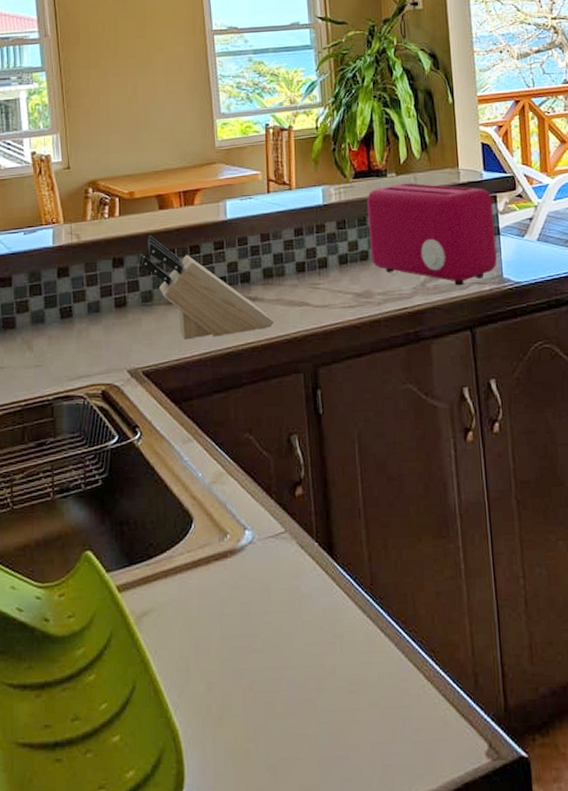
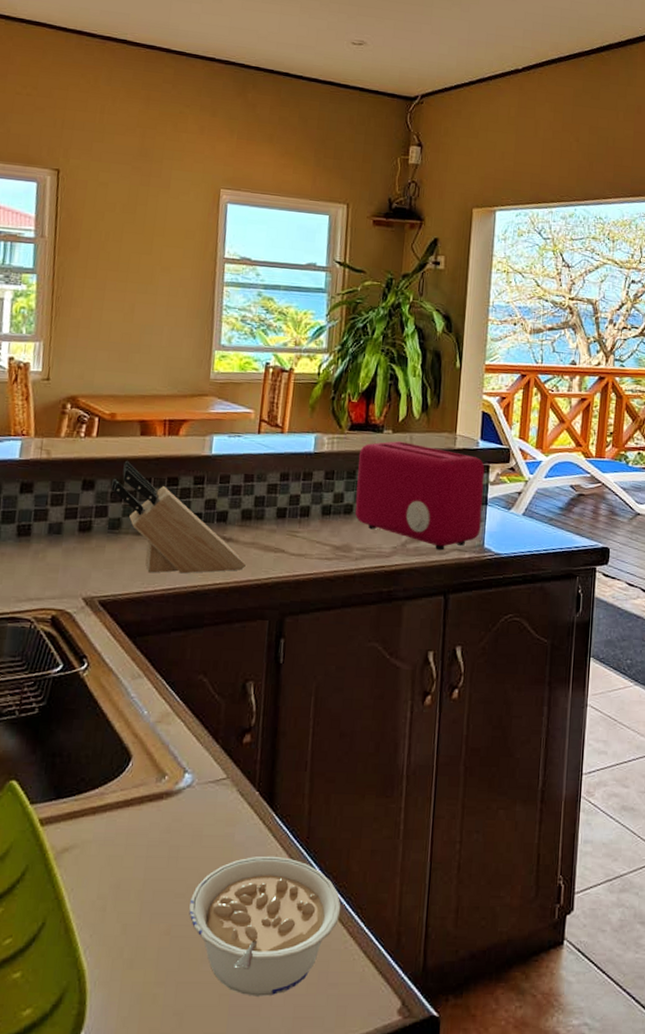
legume: none [267,605,414,747] -> present [189,856,341,996]

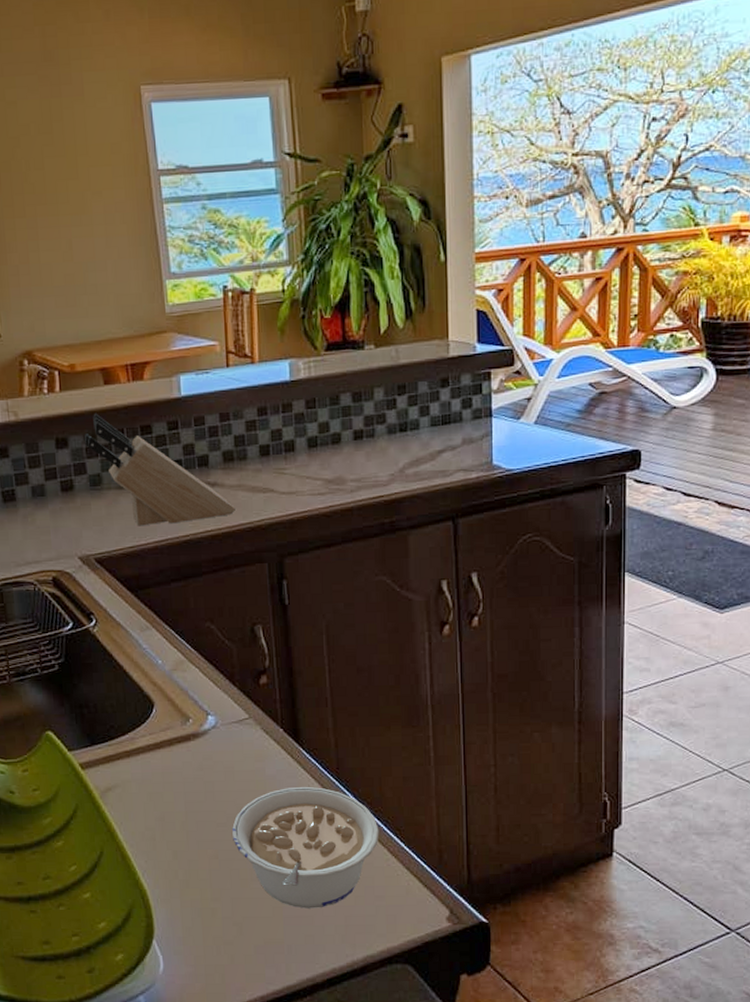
toaster: present [355,441,485,551] -> none [340,356,487,473]

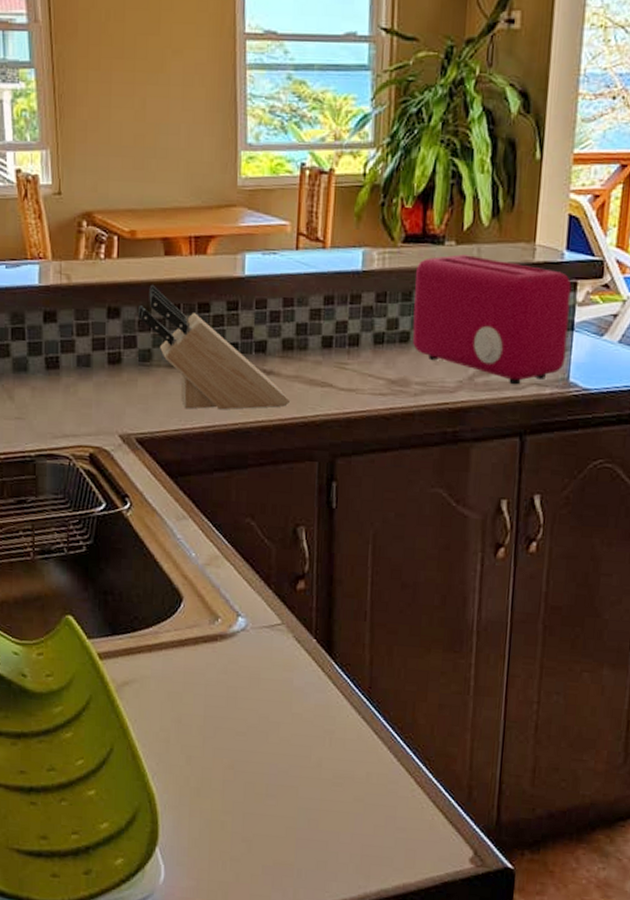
legume: present [232,786,379,909] -> none [251,702,408,834]
toaster: none [340,356,487,473] -> present [412,254,572,385]

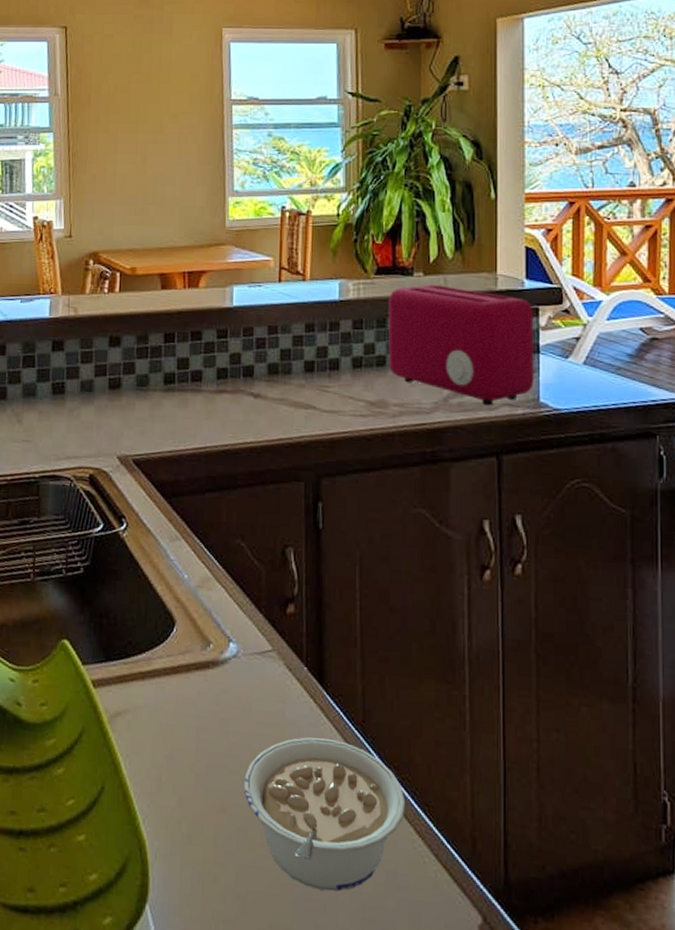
knife block: present [138,286,290,410] -> none [137,316,276,432]
legume: none [251,702,408,834] -> present [244,737,406,892]

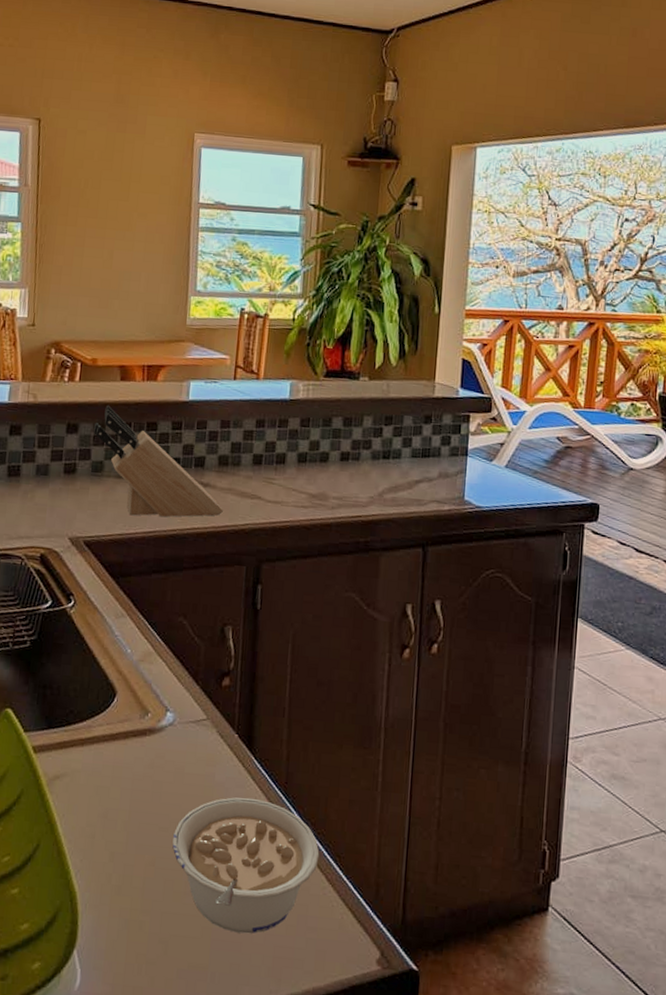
knife block: none [137,316,276,432] -> present [94,406,223,517]
toaster: present [388,284,534,406] -> none [331,388,465,502]

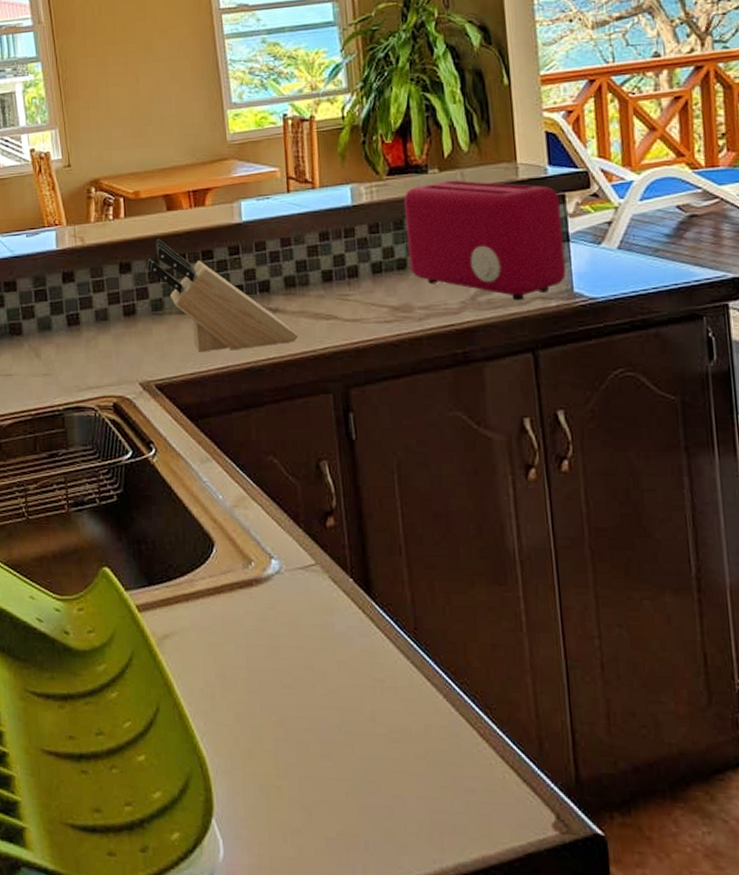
legume: present [172,797,320,934] -> none [299,647,467,798]
toaster: none [331,388,465,502] -> present [403,180,566,301]

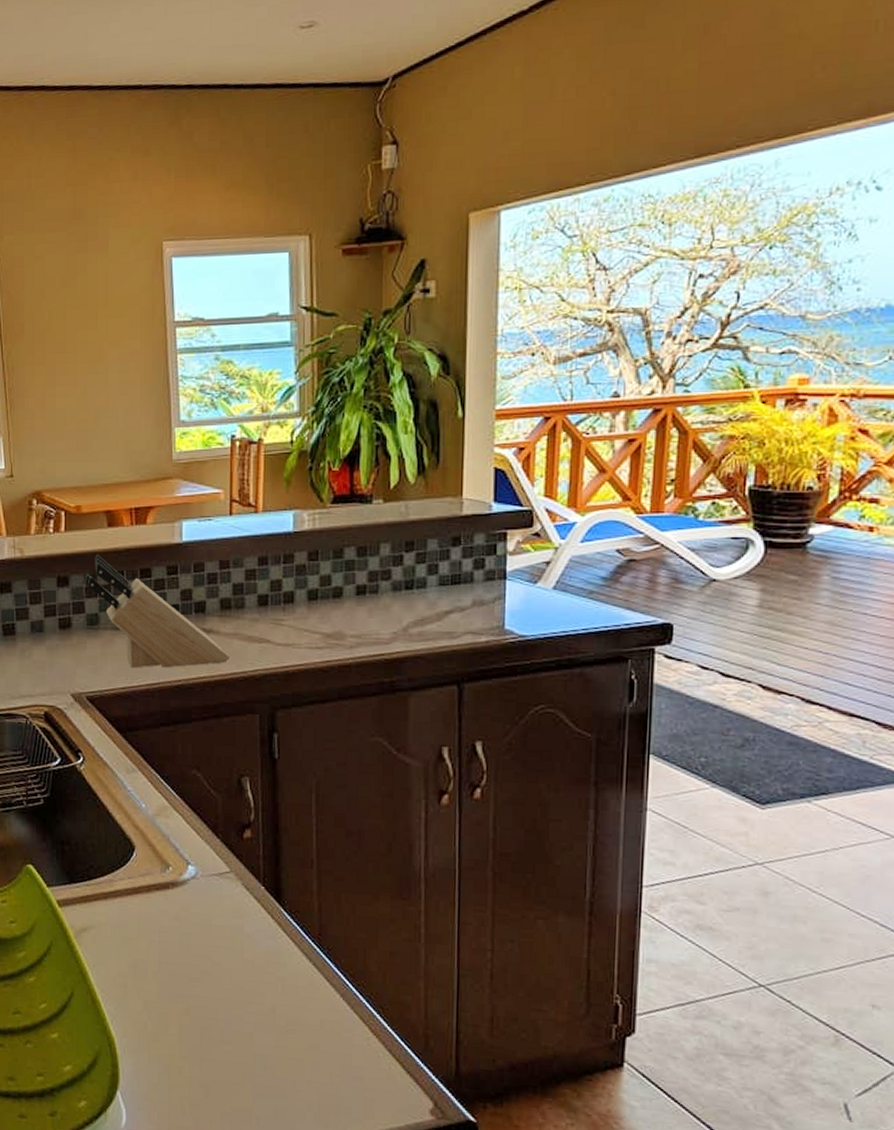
toaster: present [403,180,566,301] -> none [345,512,501,634]

